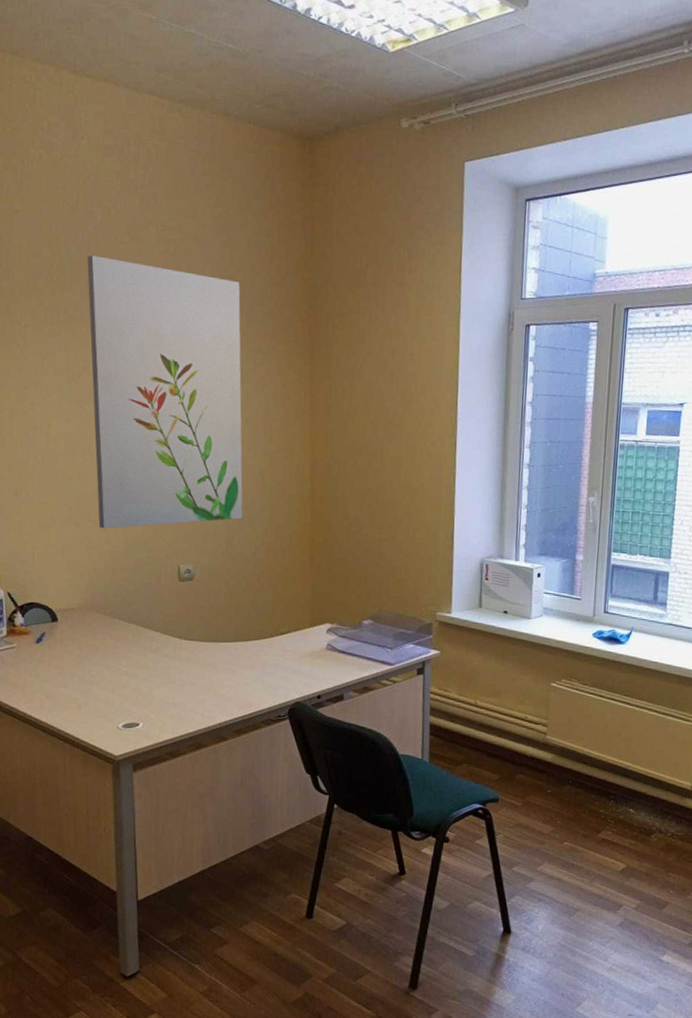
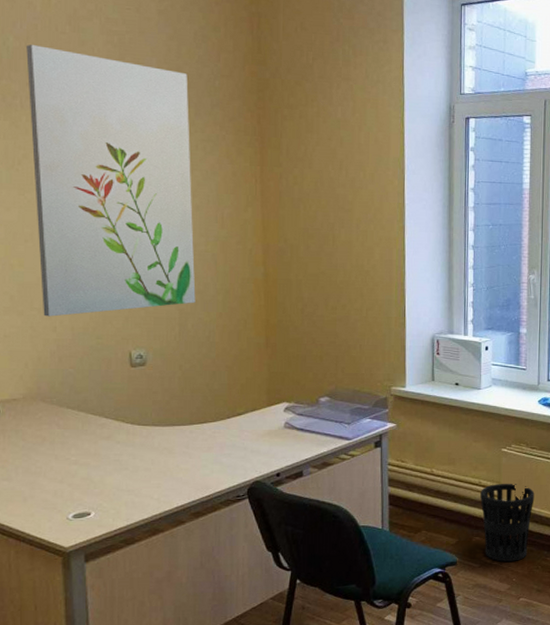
wastebasket: none [526,719,585,803] -> present [480,483,535,562]

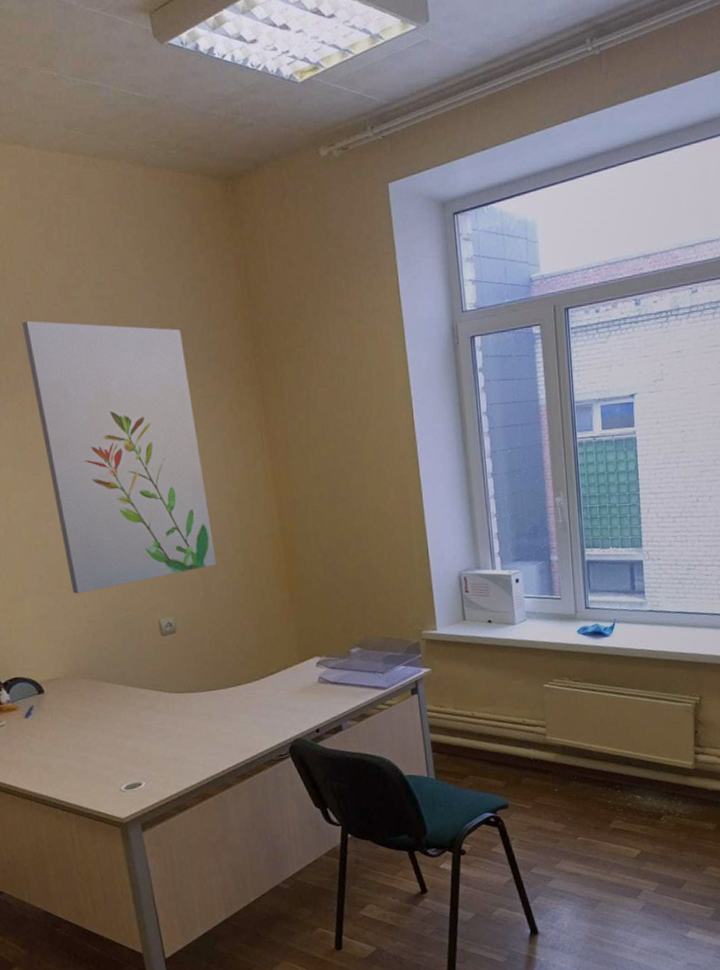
wastebasket: present [480,483,535,562] -> none [525,719,583,802]

